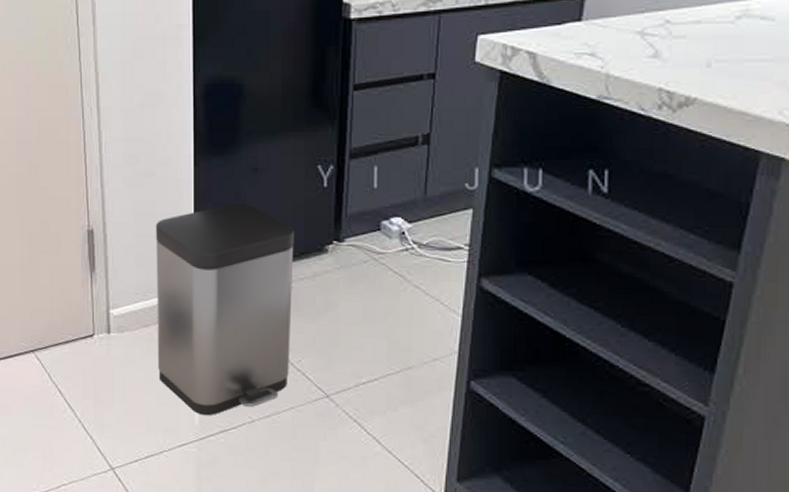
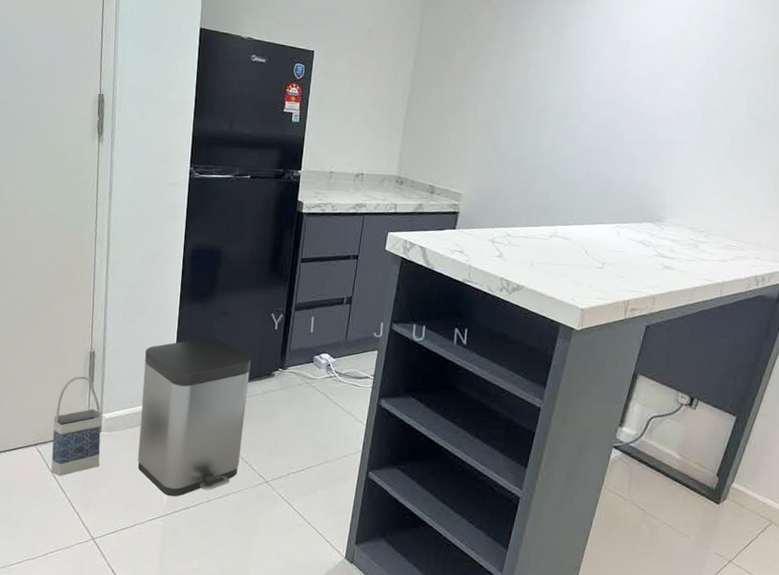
bag: none [52,262,112,390] -> present [51,376,101,476]

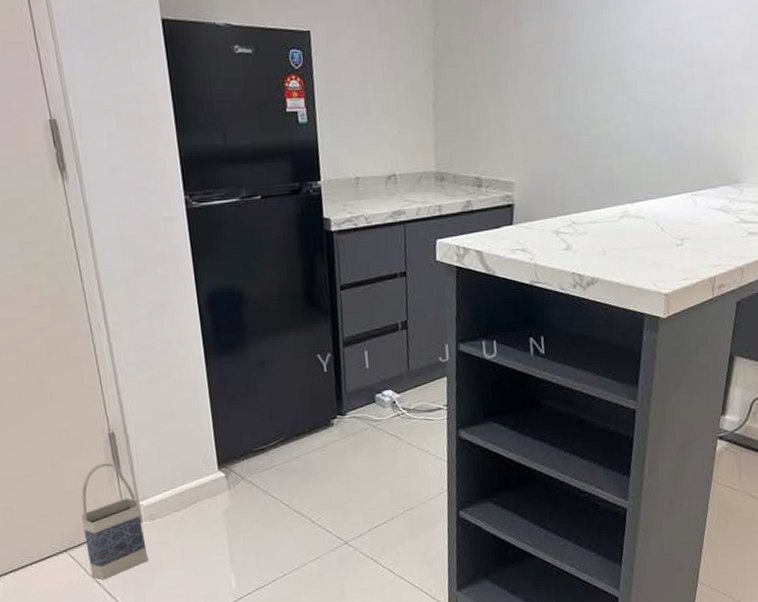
pedal bin: present [137,337,251,497] -> none [174,393,312,579]

